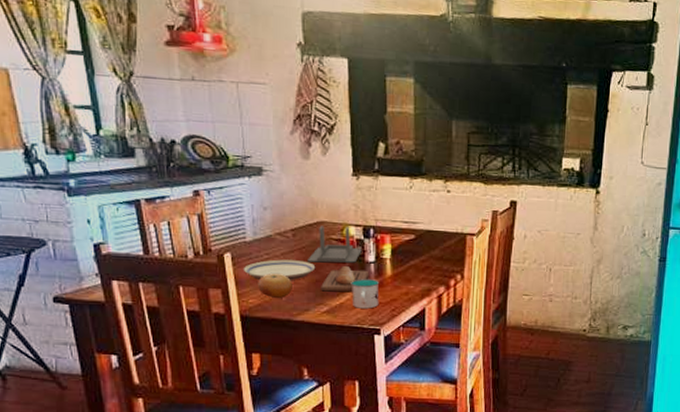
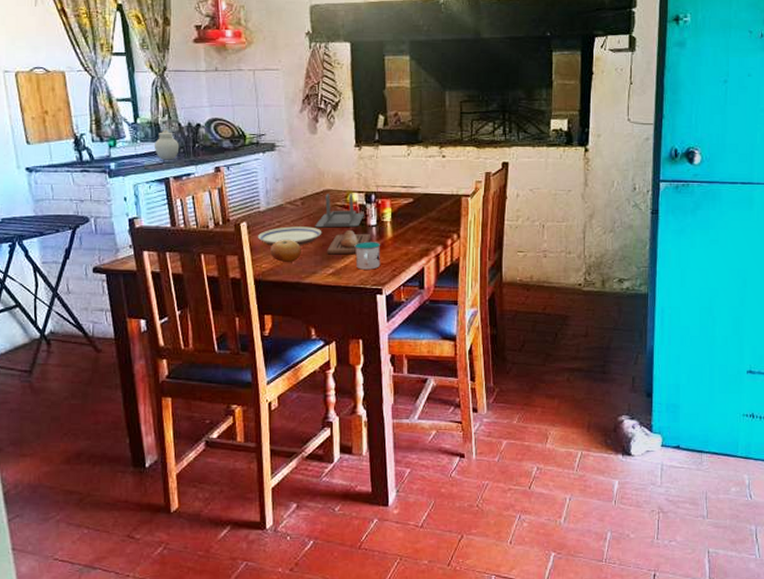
jar: none [122,144,152,180] -> present [155,129,180,160]

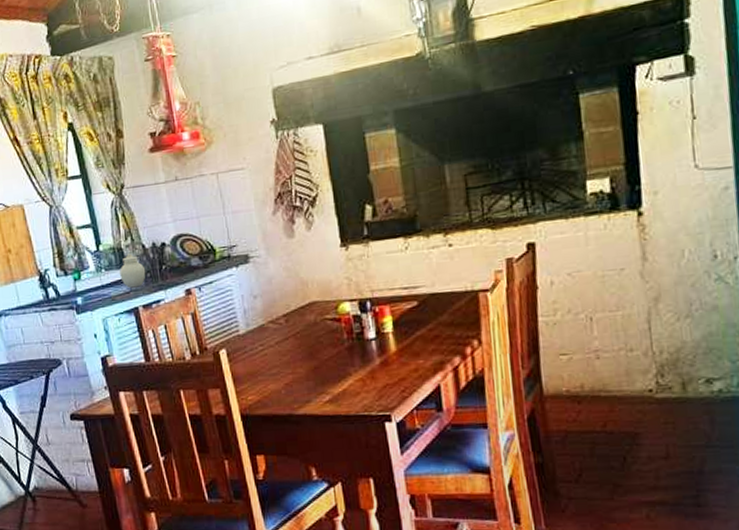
plate: present [257,226,322,246] -> none [239,347,313,374]
fruit: present [270,239,301,263] -> none [255,364,291,393]
napkin holder: present [315,193,364,228] -> none [303,302,360,348]
bread loaf: present [327,229,371,255] -> none [320,346,371,379]
mug: present [354,242,381,270] -> none [352,358,387,394]

